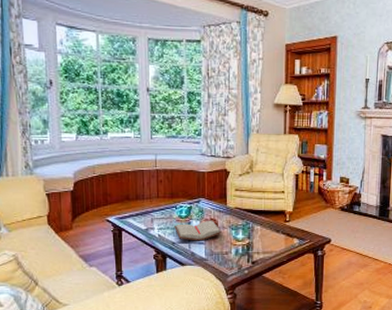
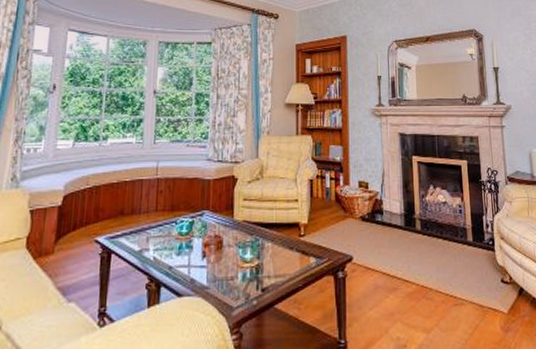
paperback book: present [174,220,222,241] -> none [173,236,227,264]

